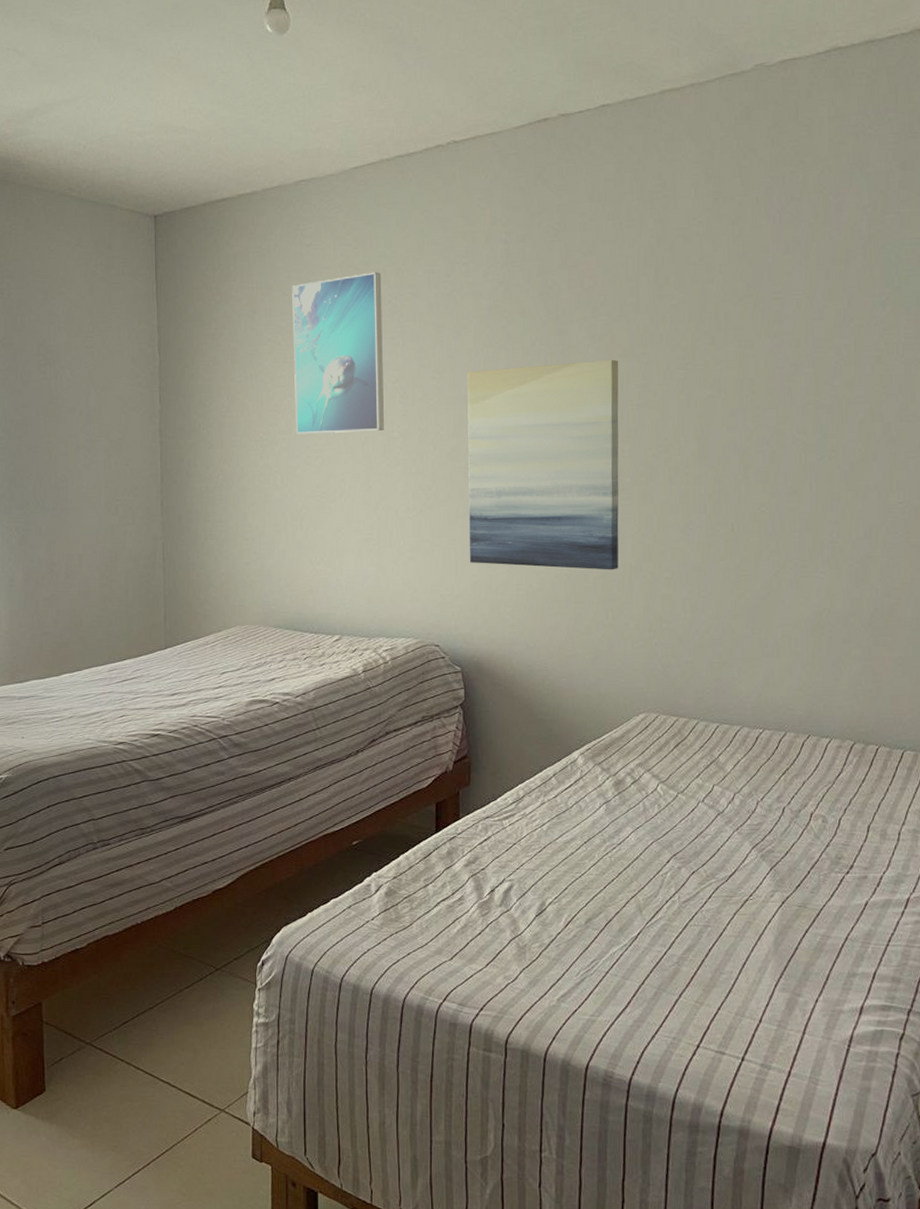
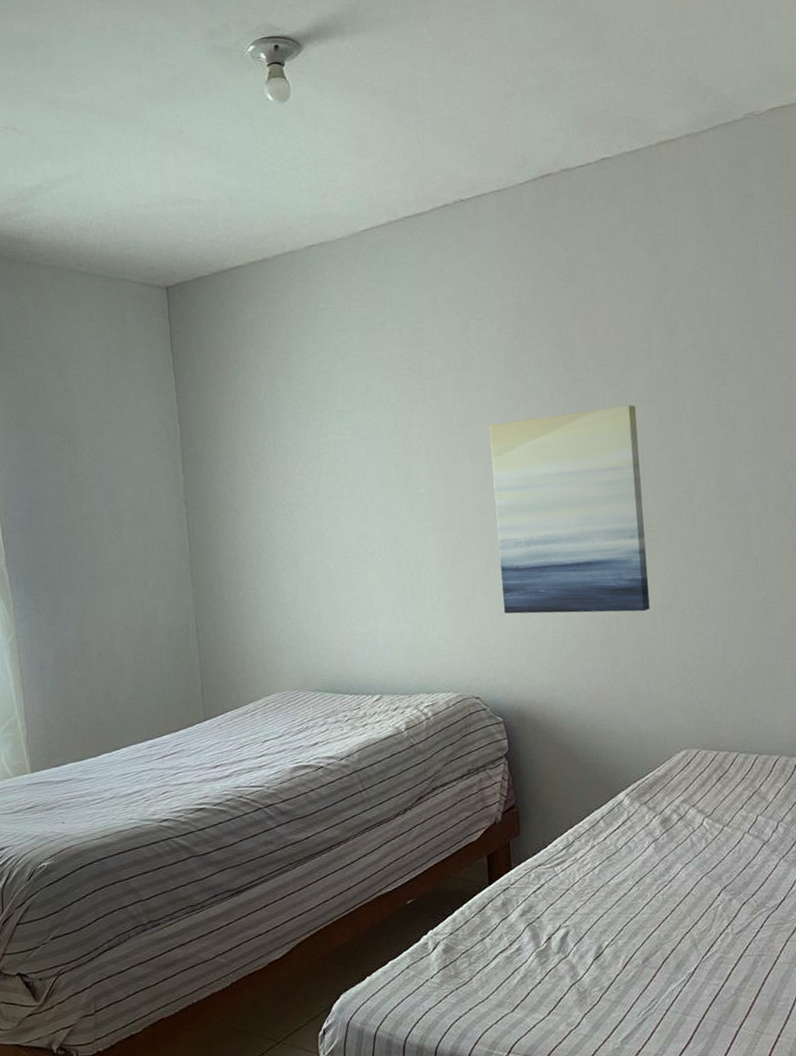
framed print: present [292,272,384,435] -> none [309,331,411,497]

